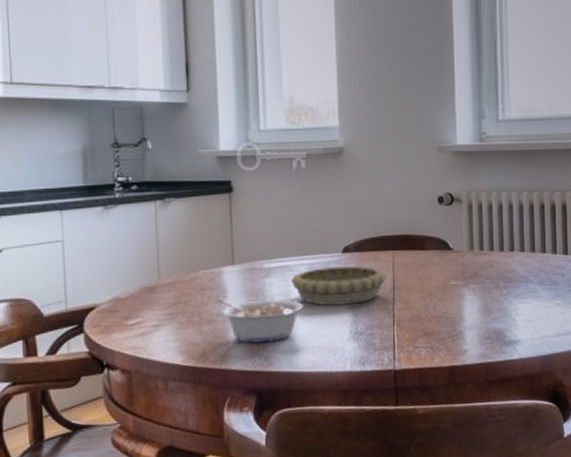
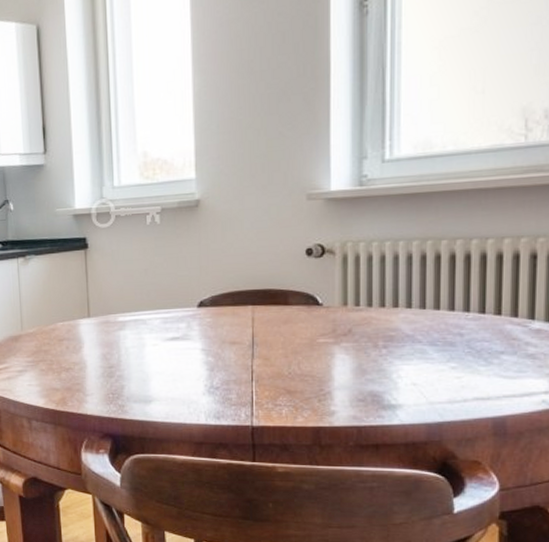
legume: present [217,298,303,344] -> none [74,348,157,392]
decorative bowl: present [292,266,387,306] -> none [145,321,245,359]

